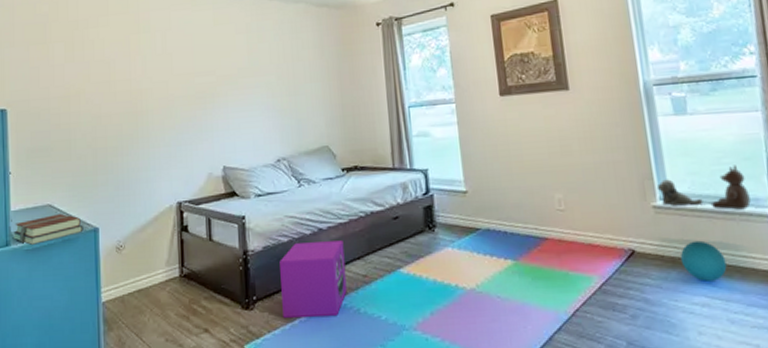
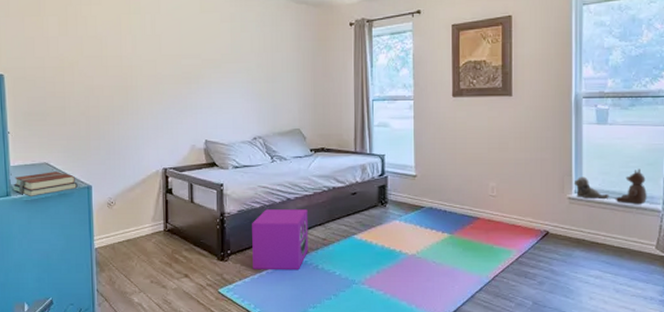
ball: present [680,240,727,282] -> none [584,227,620,259]

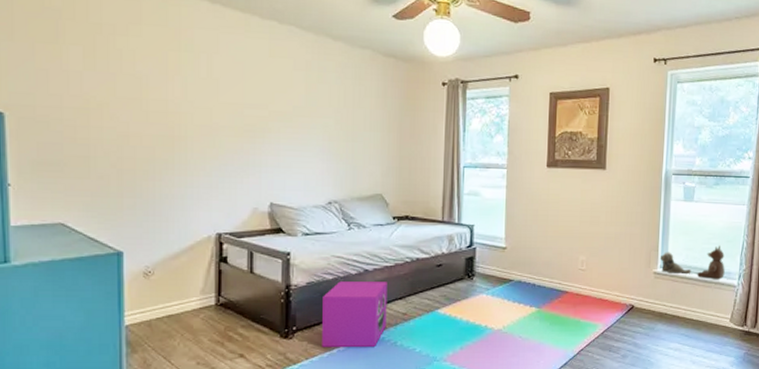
books: present [12,172,78,198] -> none [13,234,104,265]

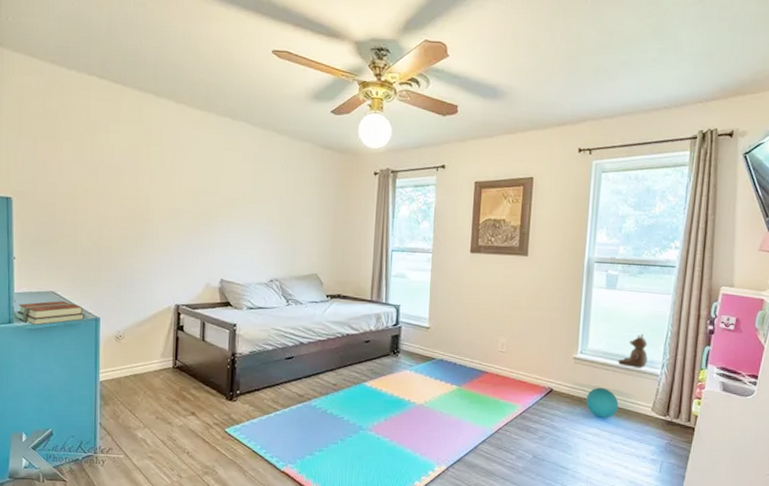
books: none [13,234,104,265] -> present [15,301,85,326]
toy box: present [322,281,388,348] -> none [261,352,320,414]
plush toy: present [659,252,692,275] -> none [580,338,613,362]
ball: none [666,301,699,332] -> present [585,387,619,418]

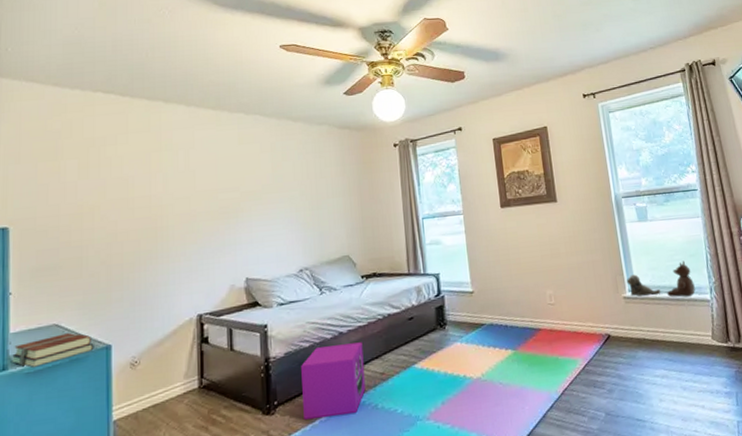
toy box: none [261,352,320,414] -> present [301,342,366,420]
plush toy: none [580,338,613,362] -> present [626,274,661,298]
ball: present [585,387,619,418] -> none [644,323,680,357]

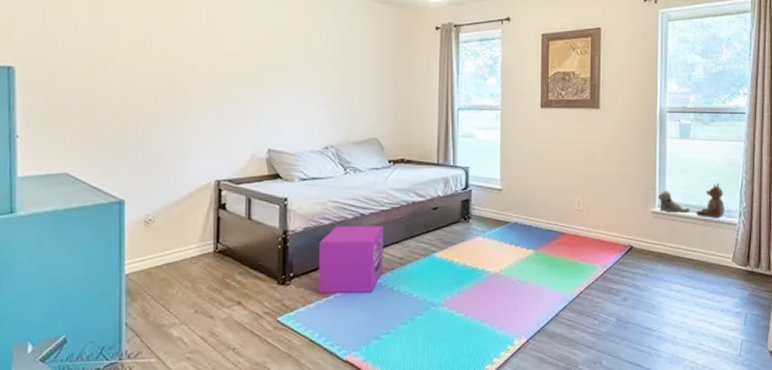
books: present [10,333,94,369] -> none [19,184,107,215]

